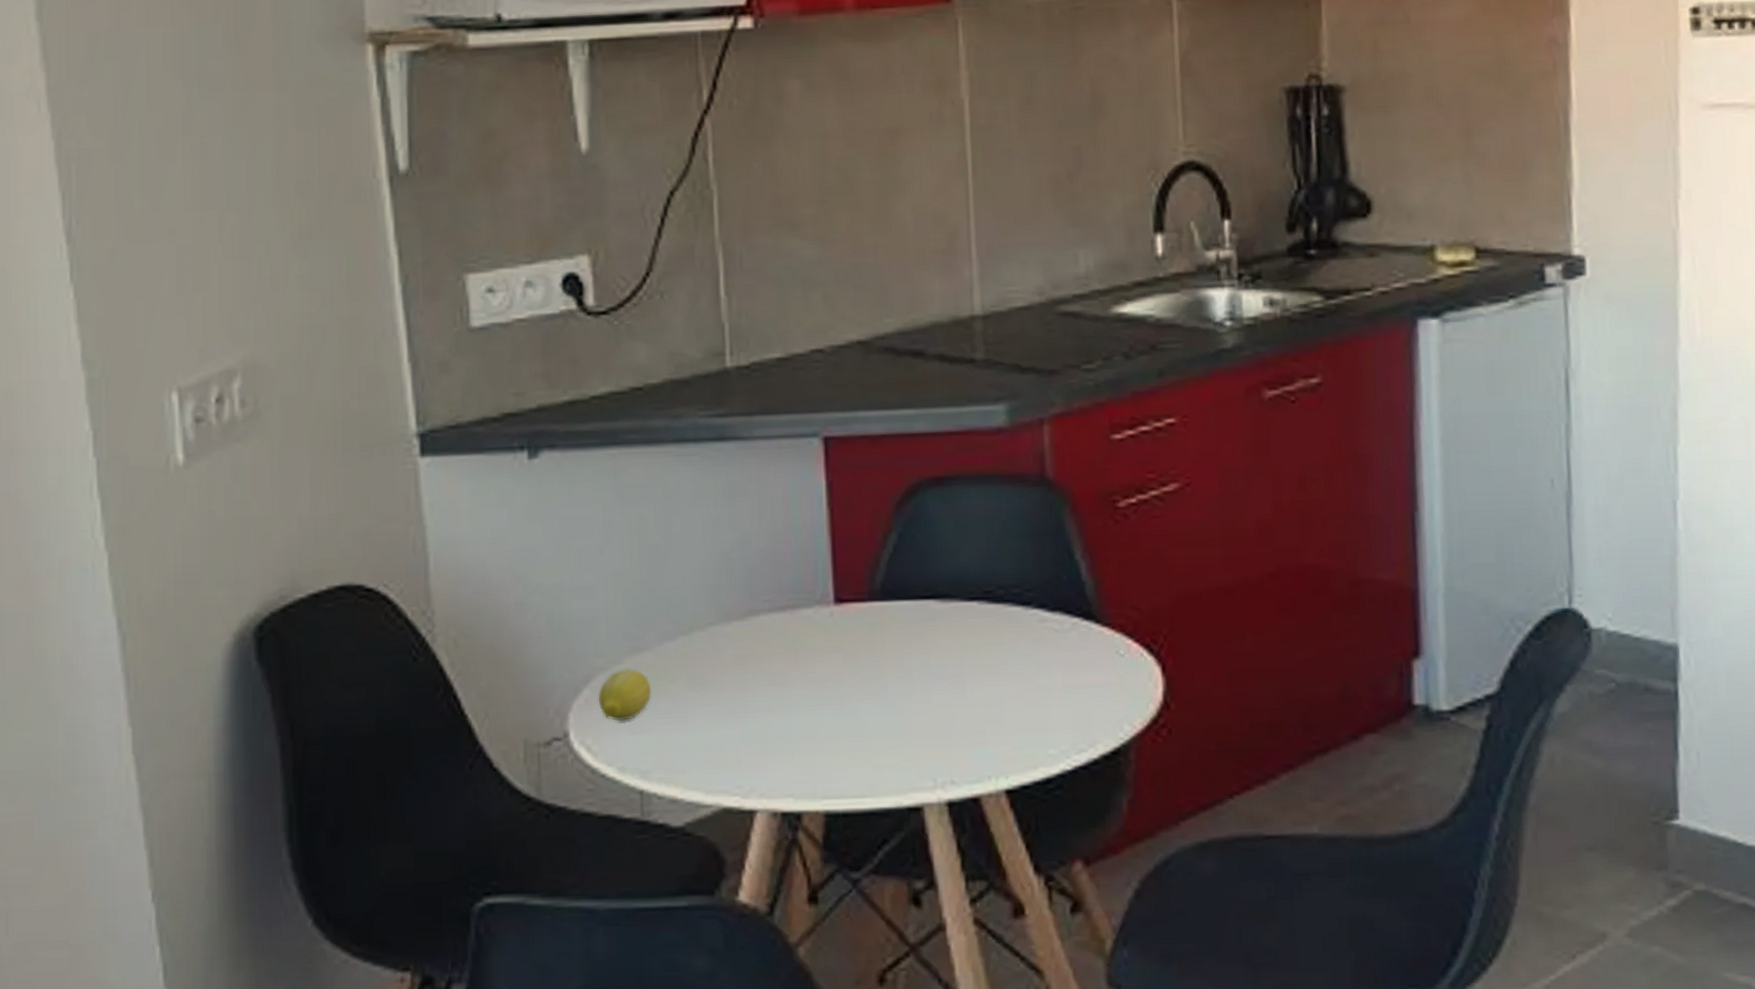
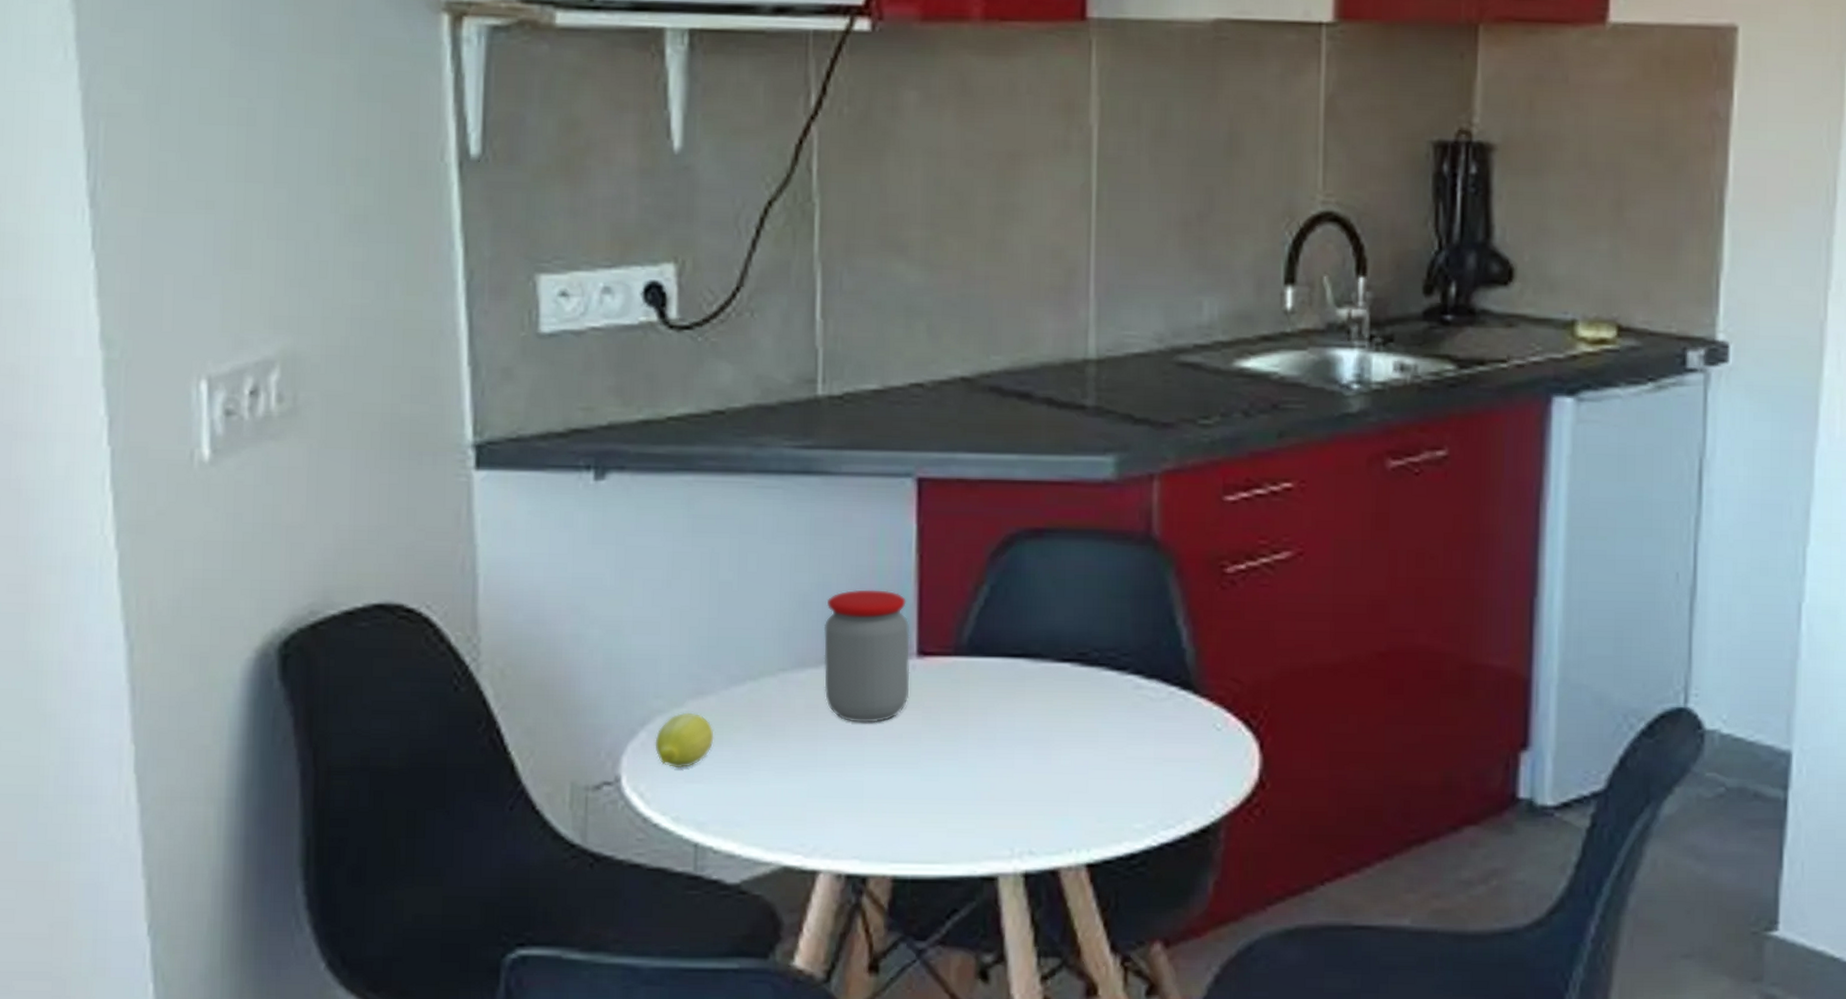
jar: none [746,543,830,669] -> present [823,589,910,723]

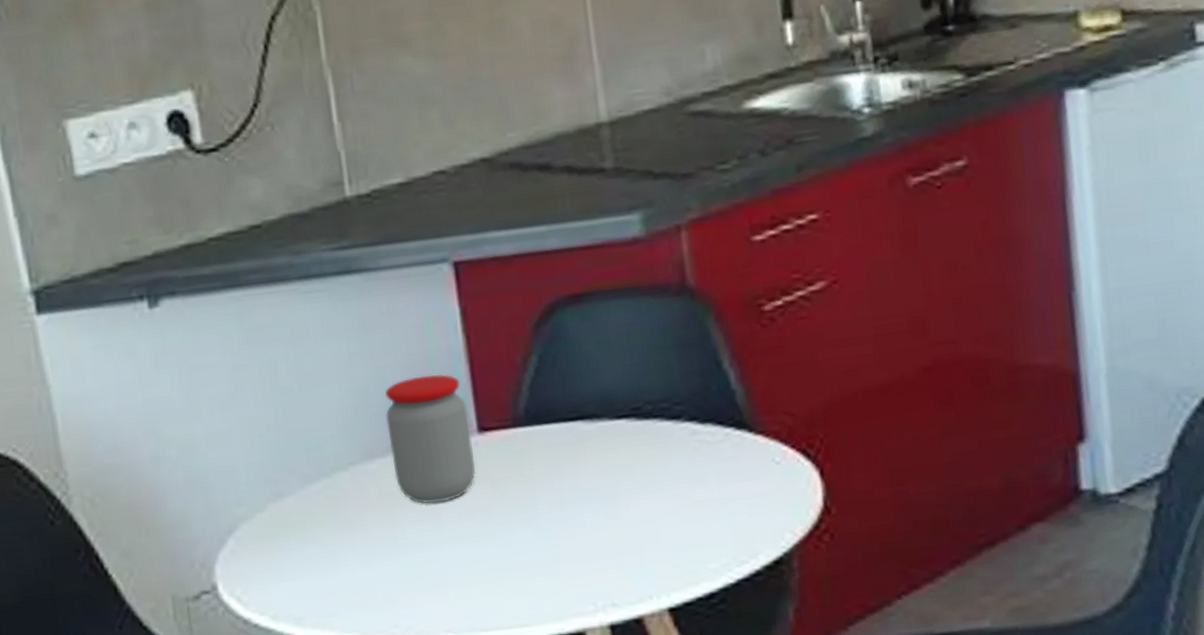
fruit: present [655,712,714,767] -> none [243,515,299,569]

